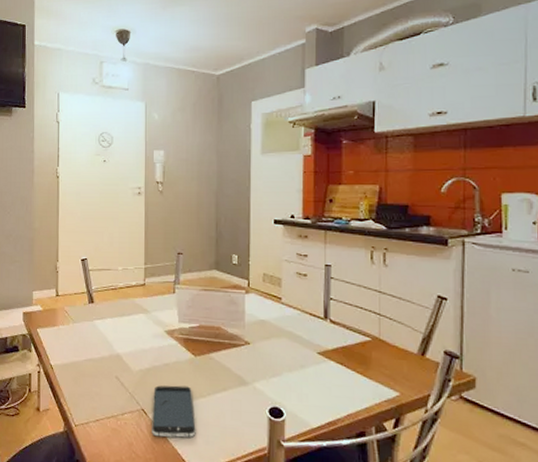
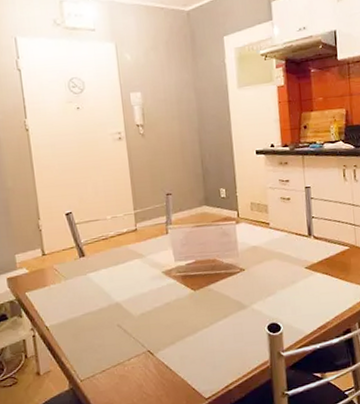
smartphone: present [152,385,196,438] -> none [157,320,203,374]

